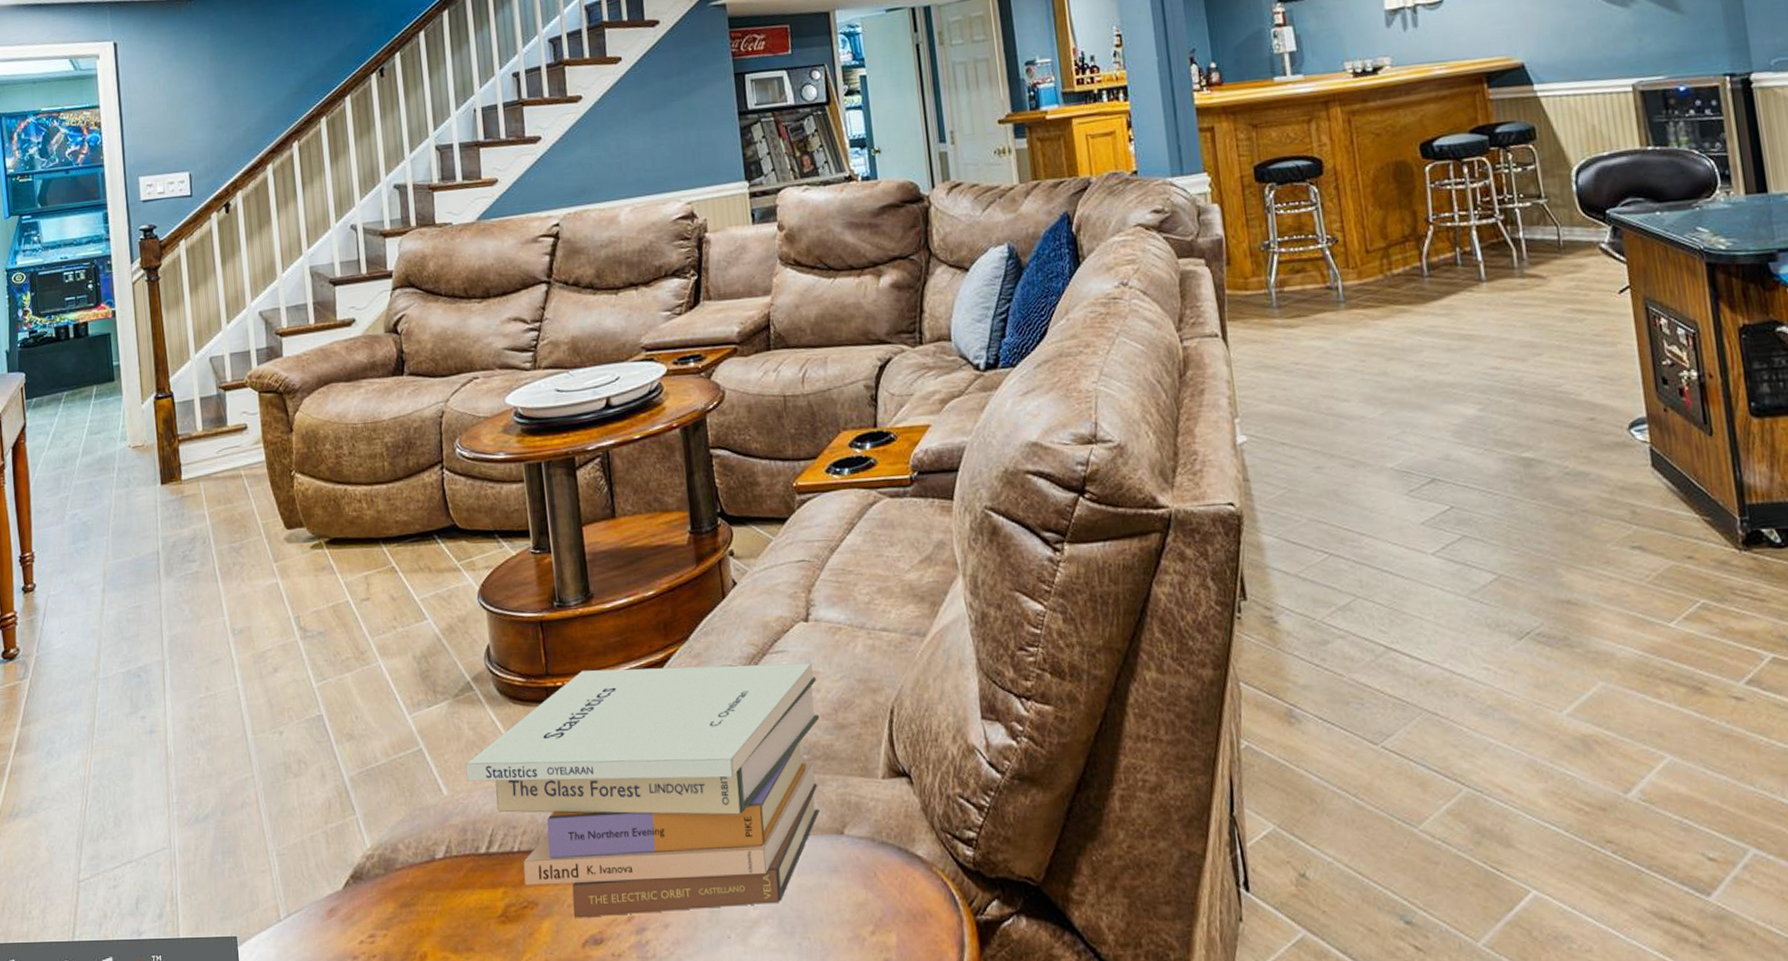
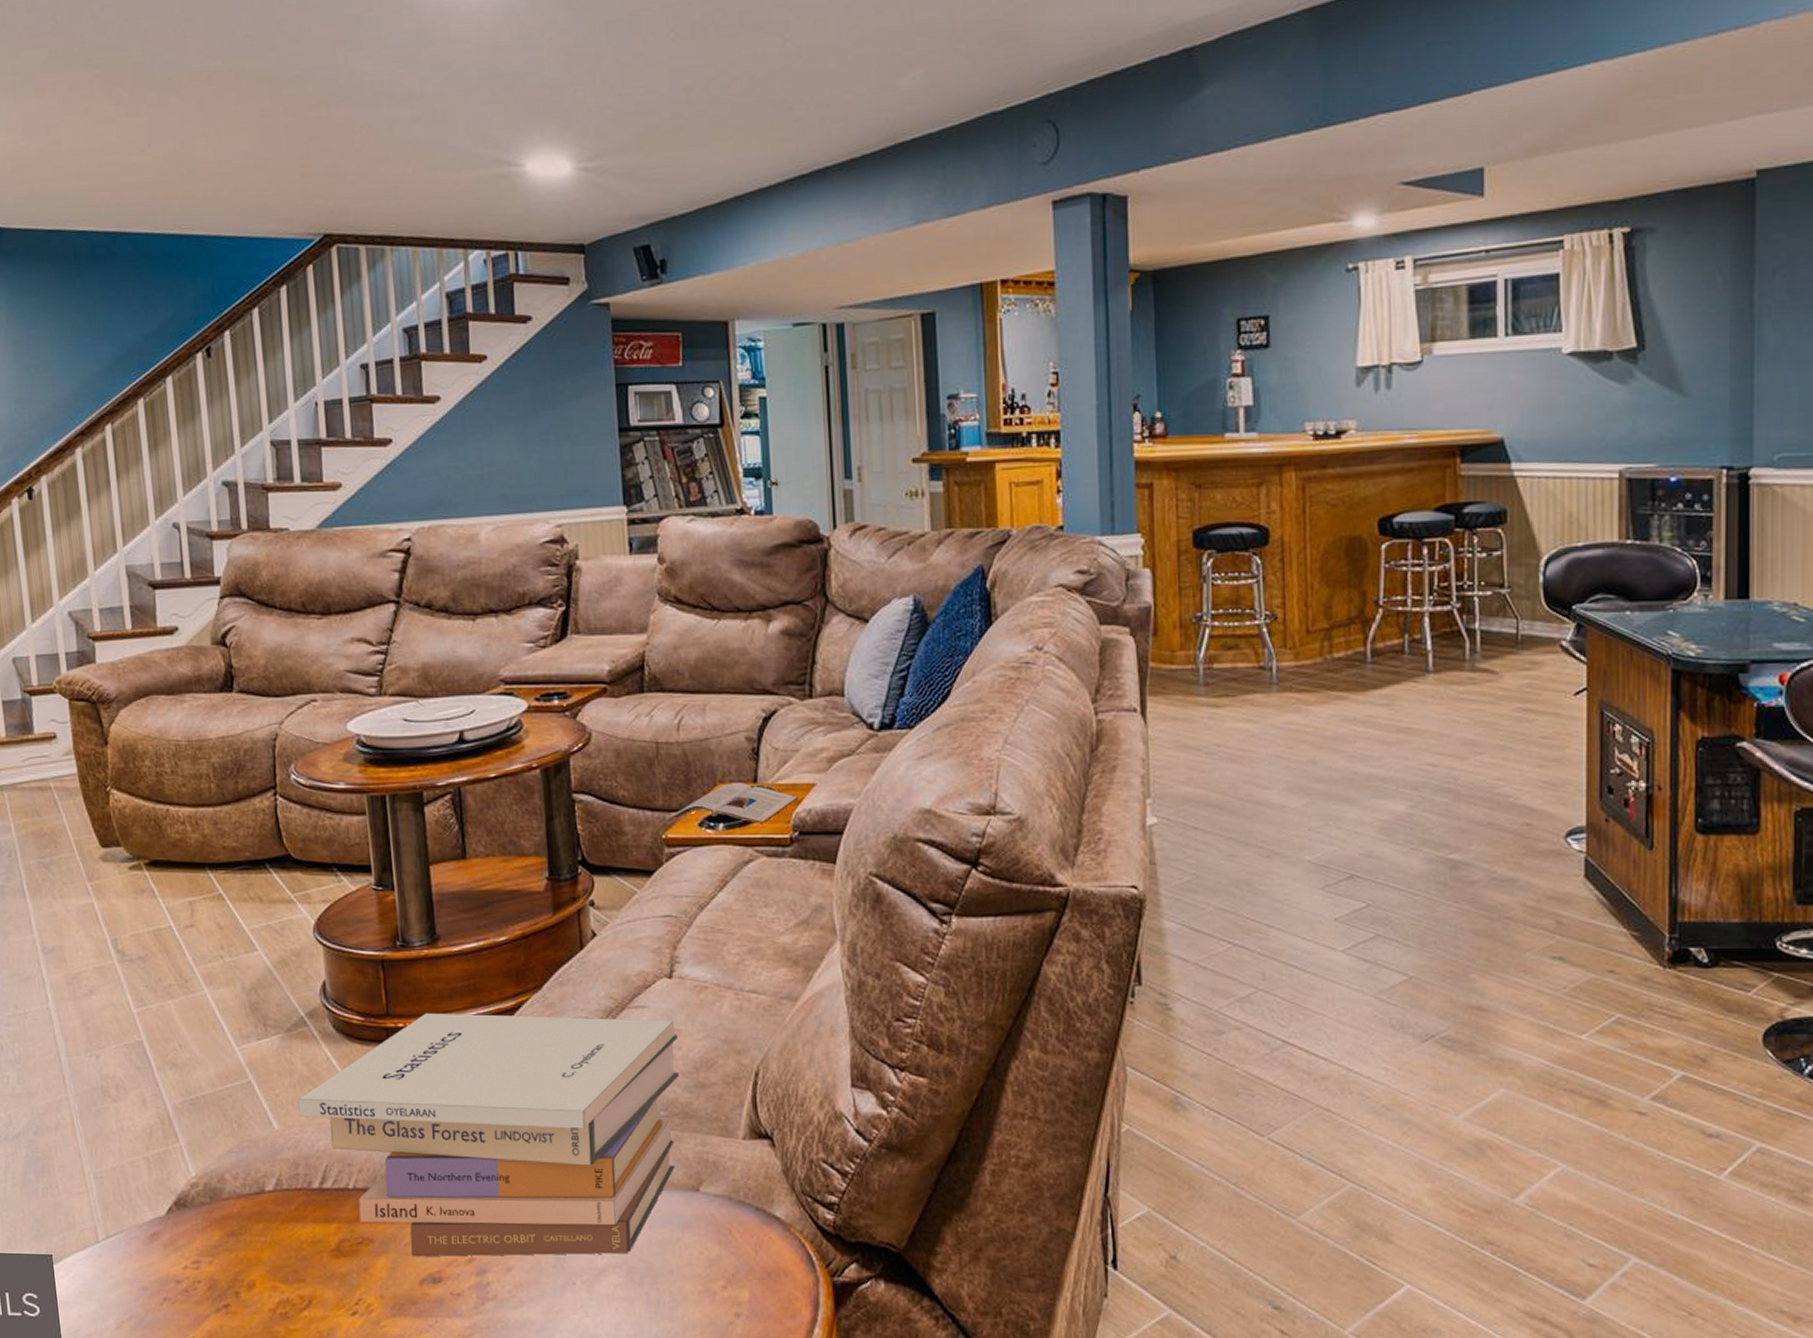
magazine: none [796,428,915,471] -> present [666,783,798,823]

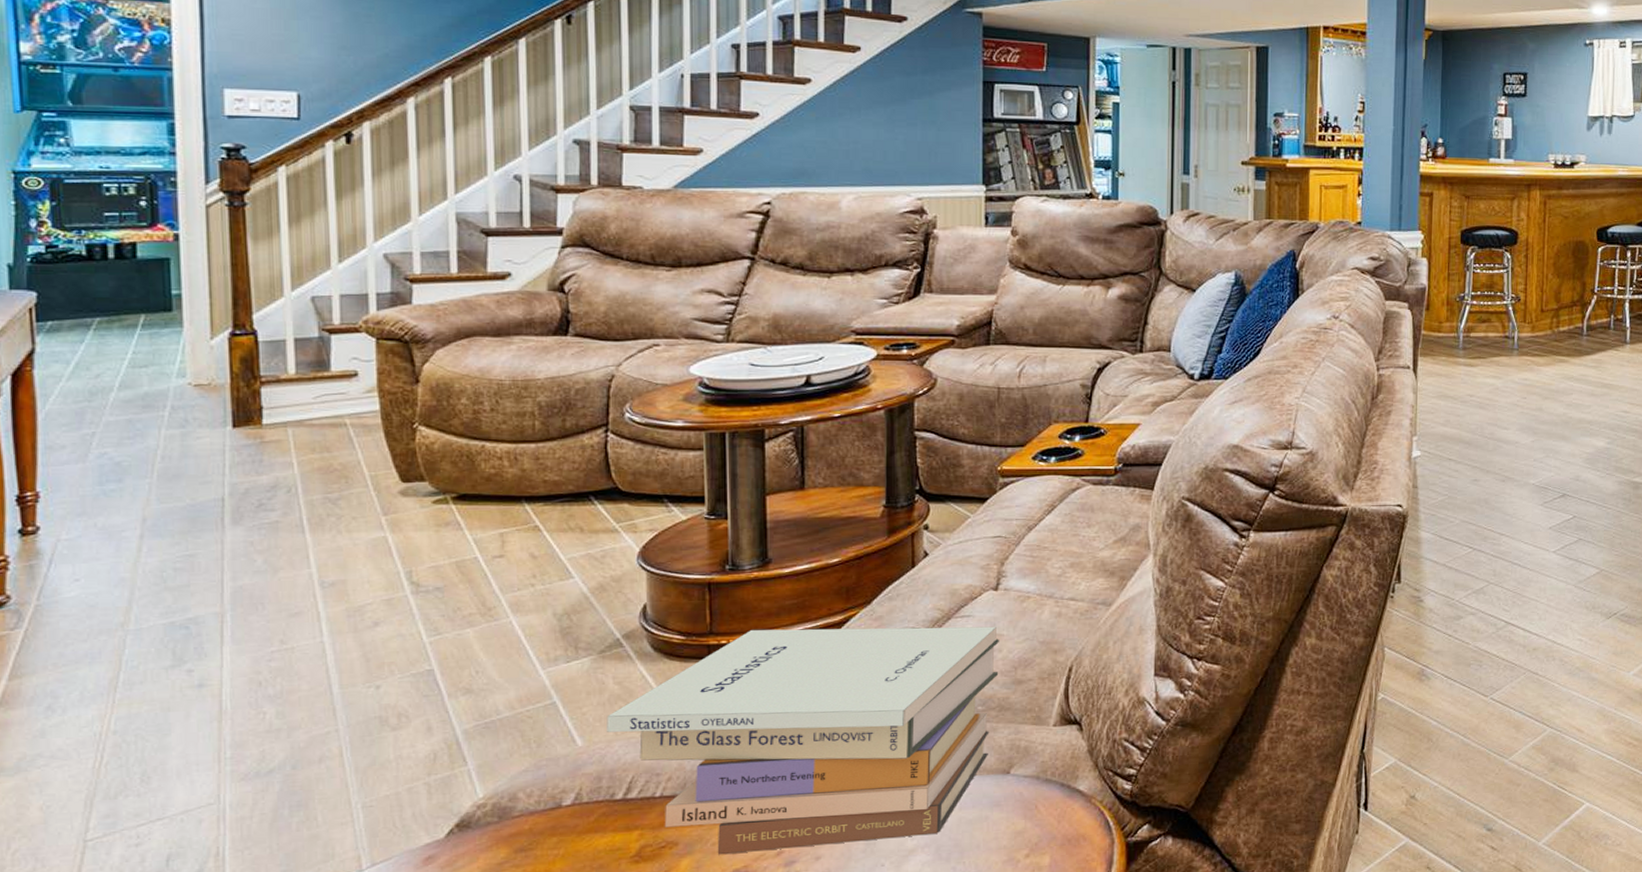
magazine: present [666,783,798,823] -> none [1002,423,1124,457]

